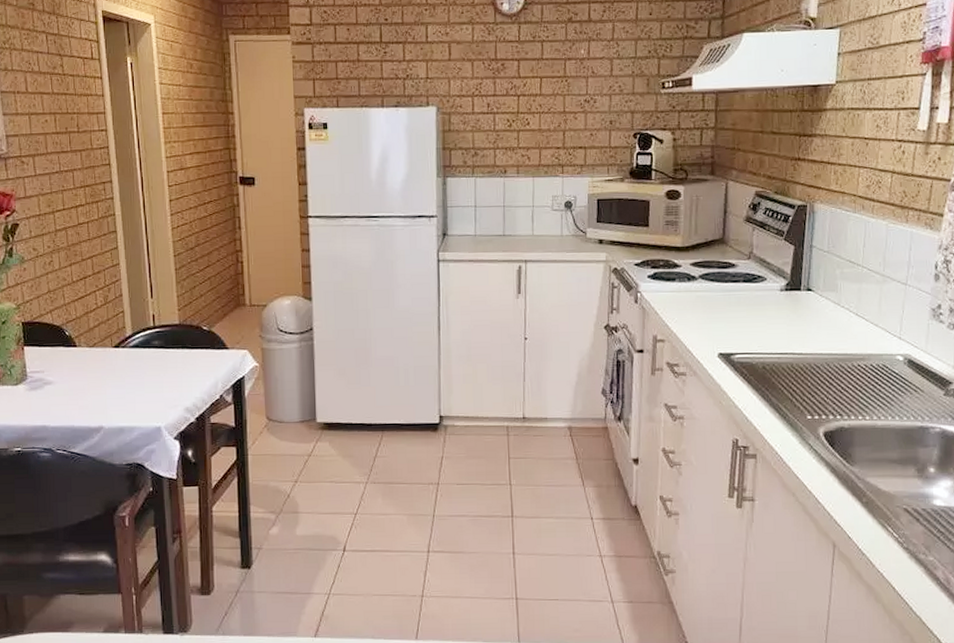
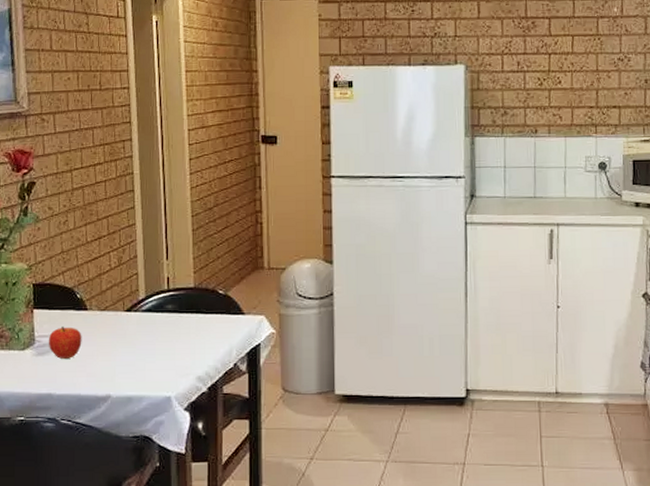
fruit: none [40,363,73,393] -> present [48,327,82,359]

